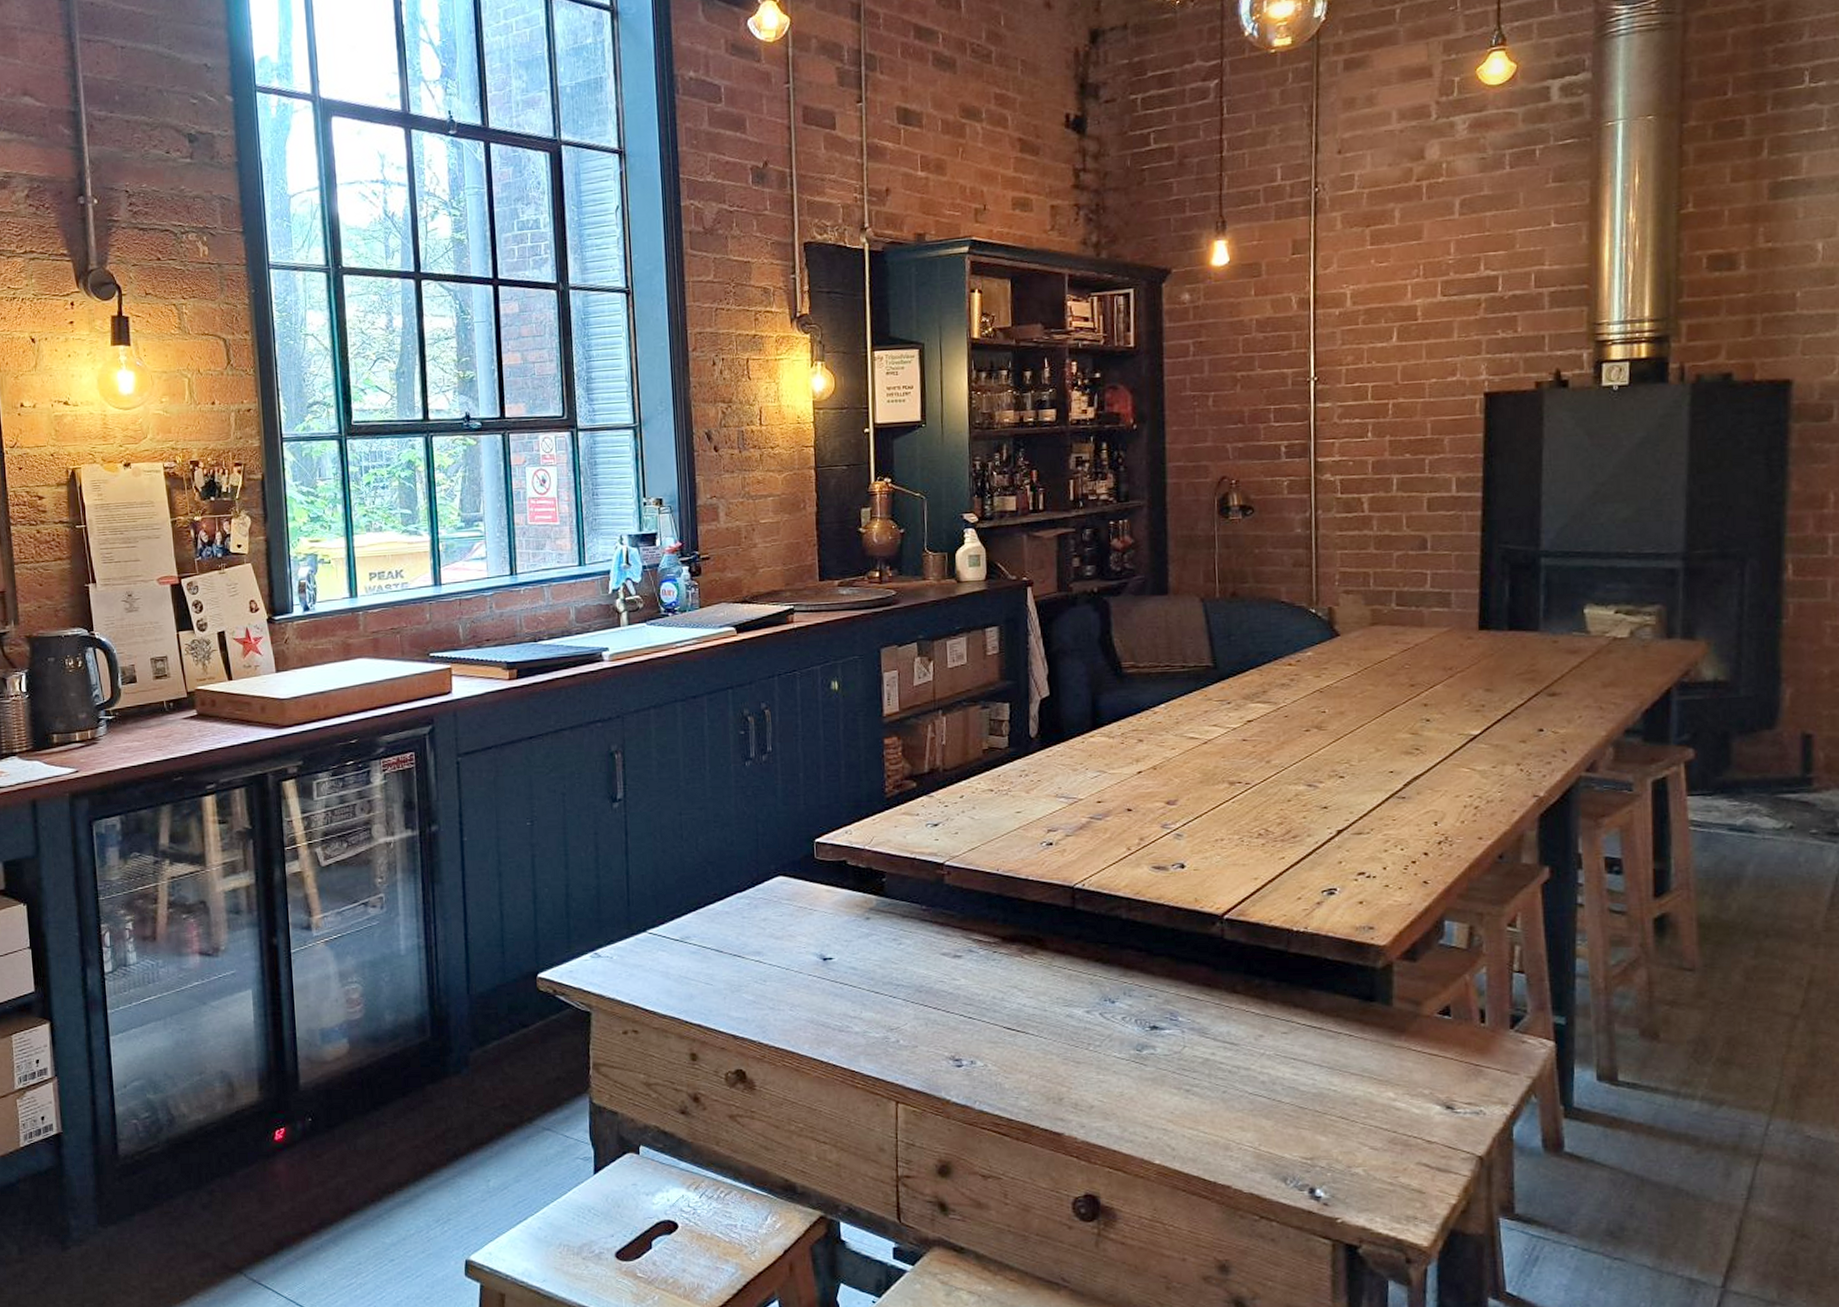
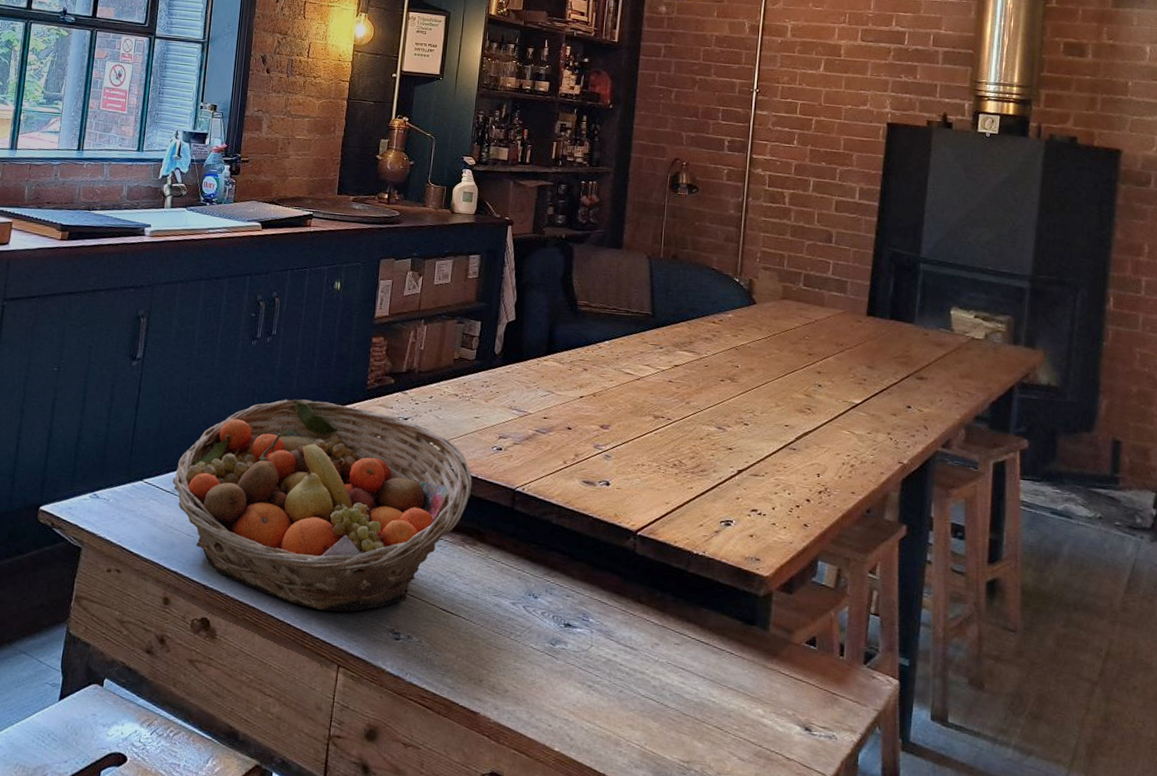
fruit basket: none [679,818,1023,1046] -> present [172,398,473,612]

